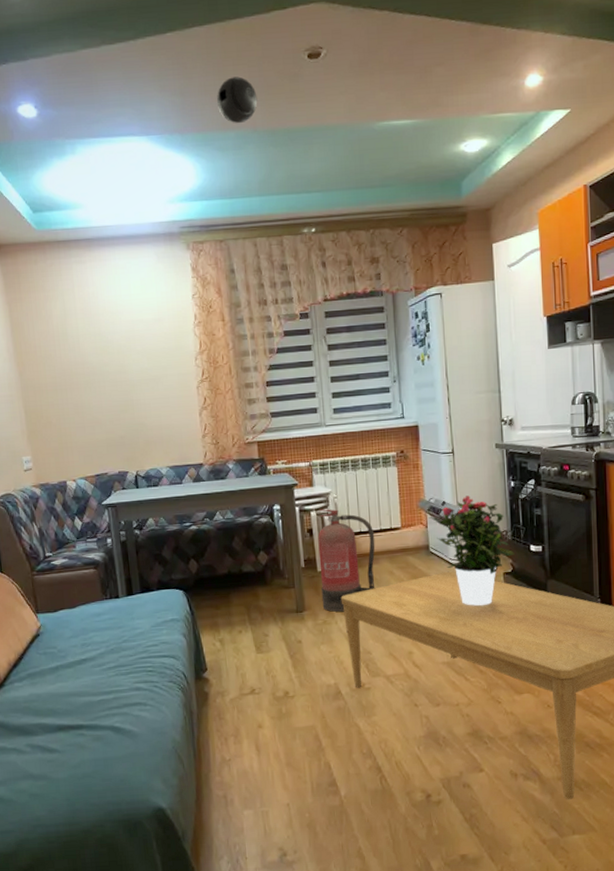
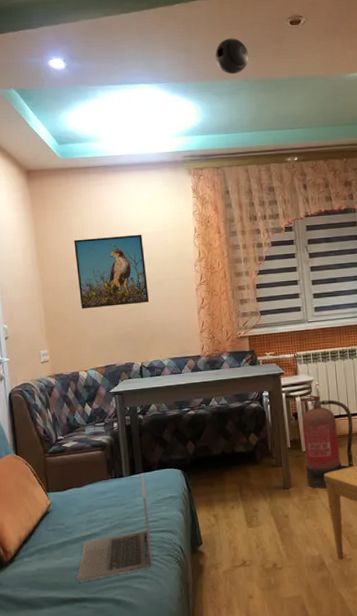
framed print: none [55,321,143,410] -> present [74,234,149,309]
laptop: none [72,593,154,708] -> present [77,473,153,582]

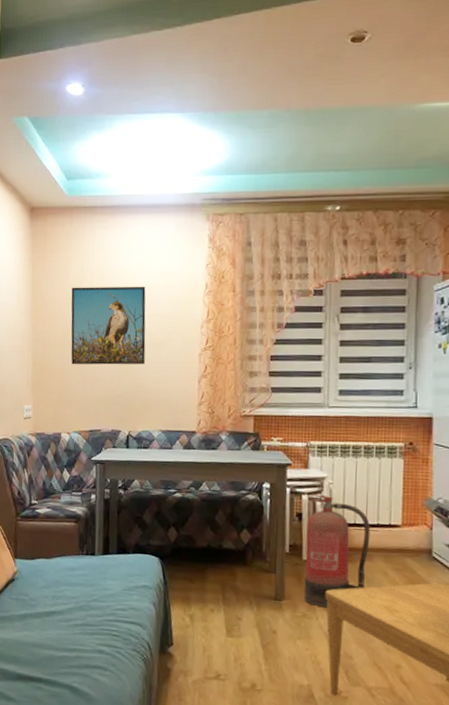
laptop: present [77,473,153,582] -> none [35,554,118,661]
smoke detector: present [215,38,249,75] -> none [254,59,295,104]

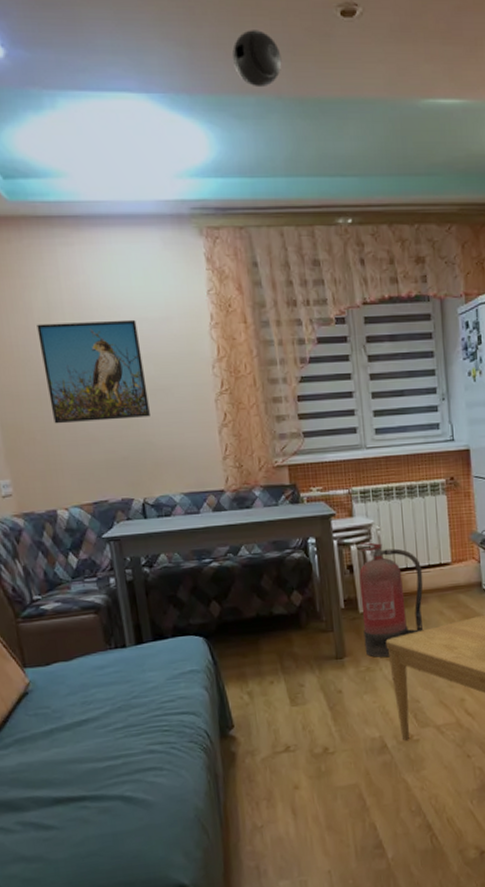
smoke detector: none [254,59,295,104] -> present [232,30,282,88]

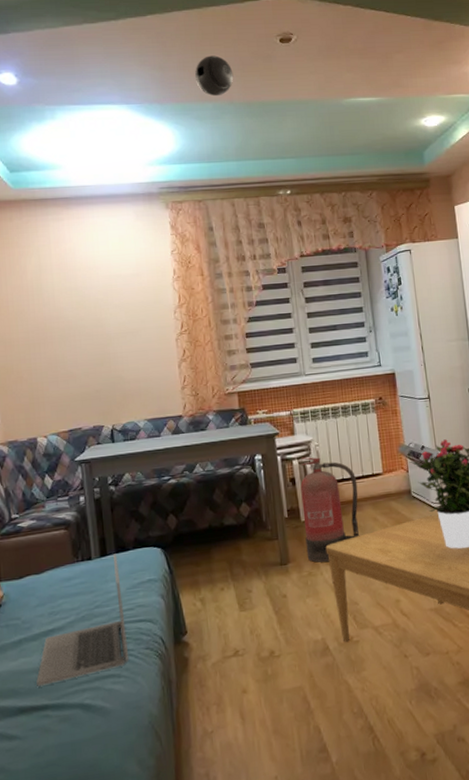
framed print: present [36,319,150,424] -> none [29,276,121,365]
laptop: none [71,642,171,777] -> present [36,554,128,686]

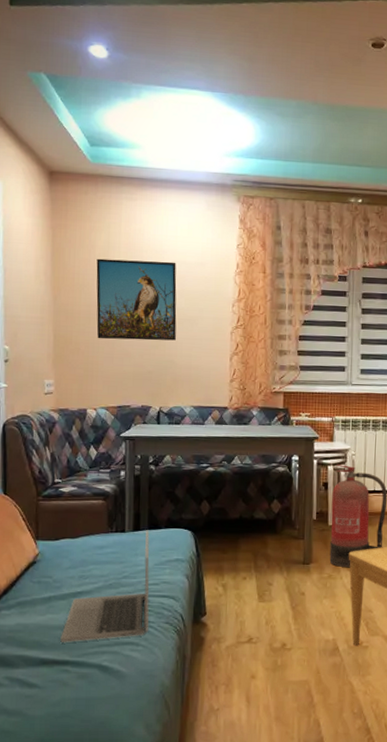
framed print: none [29,276,121,365] -> present [96,258,177,341]
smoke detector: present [195,55,234,97] -> none [283,52,321,95]

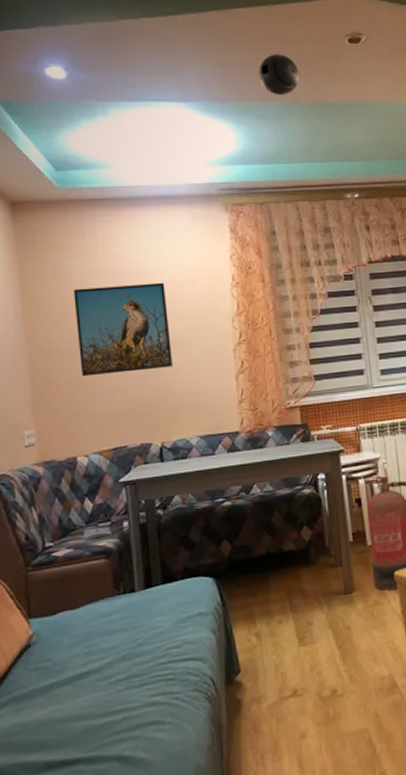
laptop: present [60,530,150,642] -> none [68,585,174,737]
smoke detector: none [283,52,321,95] -> present [259,54,300,96]

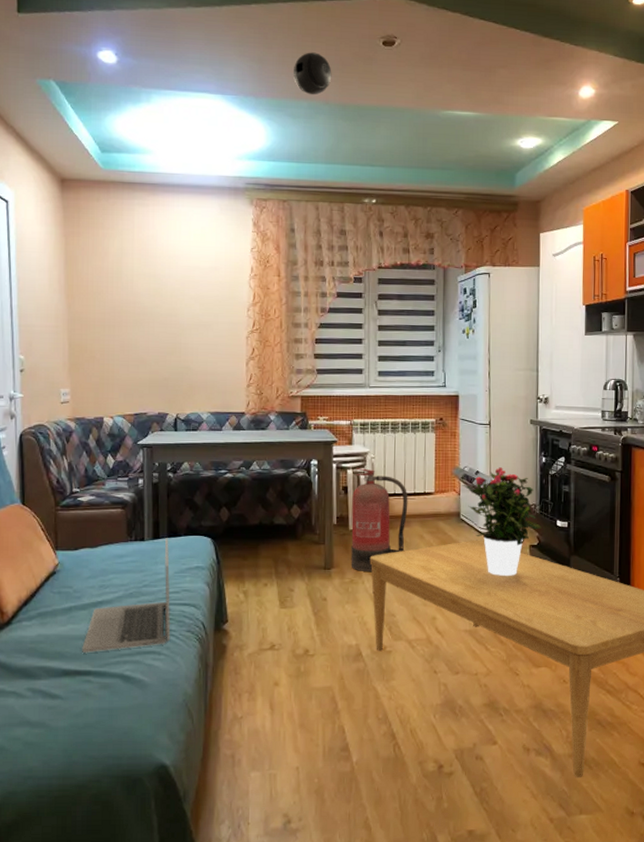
laptop: none [68,585,174,737] -> present [82,538,171,653]
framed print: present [73,282,172,377] -> none [110,265,192,347]

